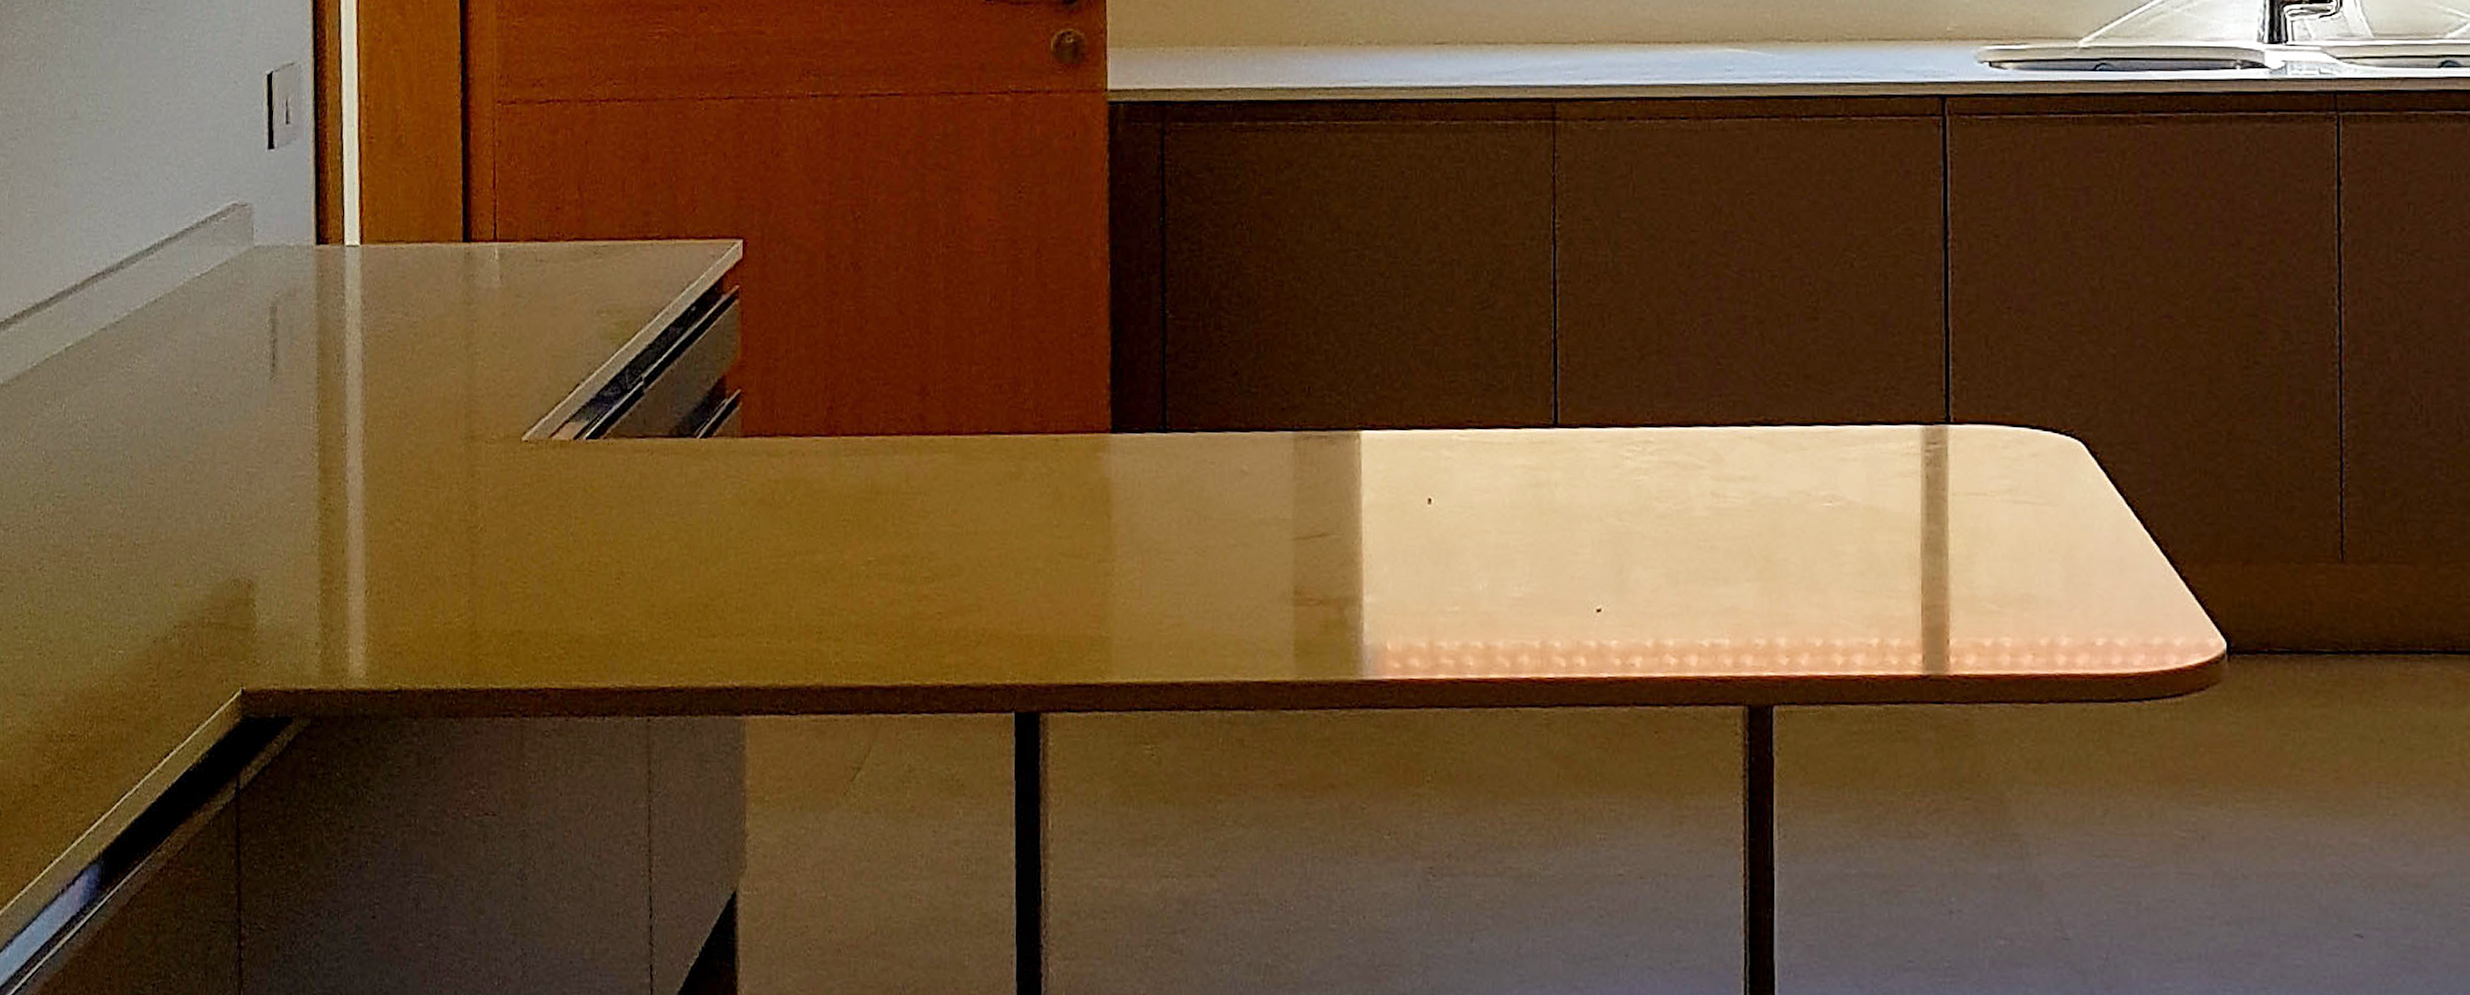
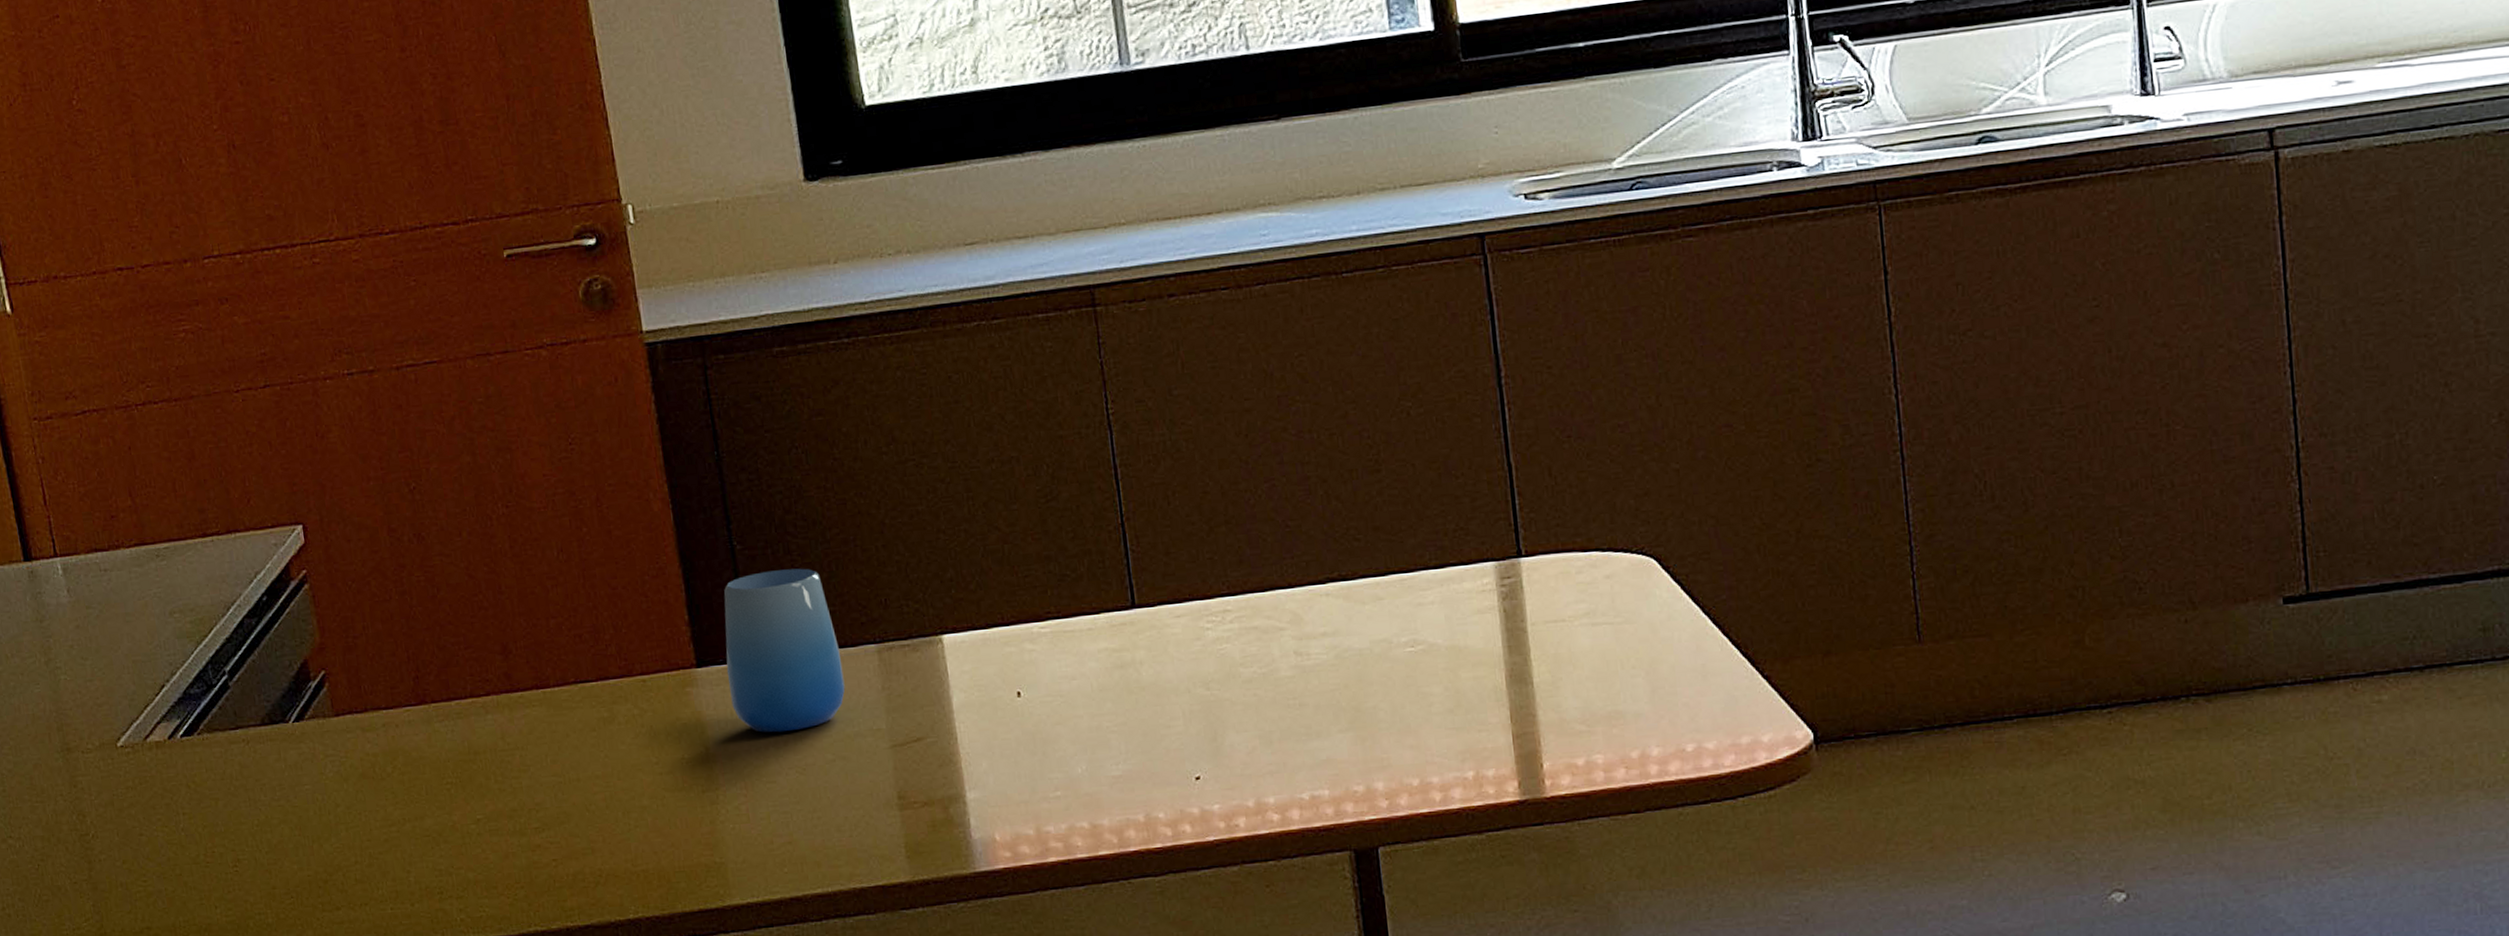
cup: none [1140,344,1257,510] -> present [723,568,845,733]

